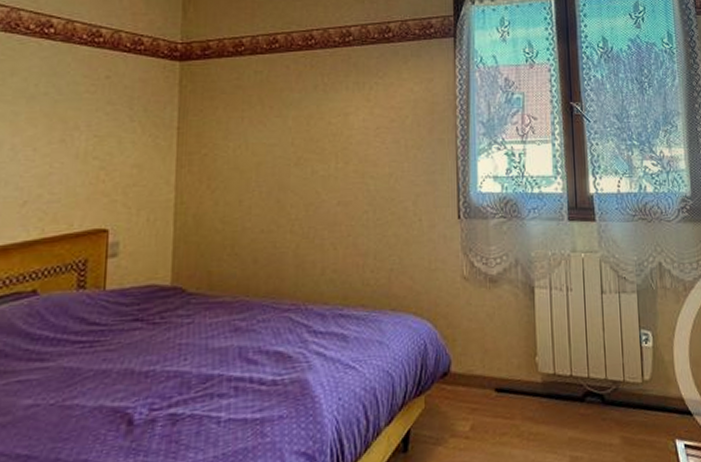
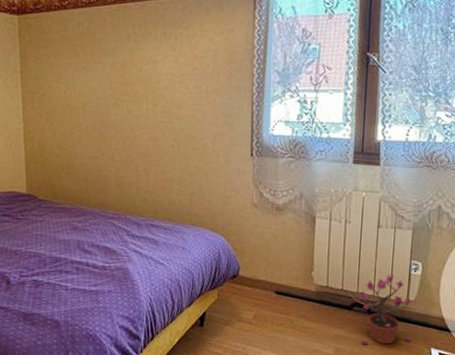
potted plant: none [588,349,653,446] -> present [356,274,411,344]

